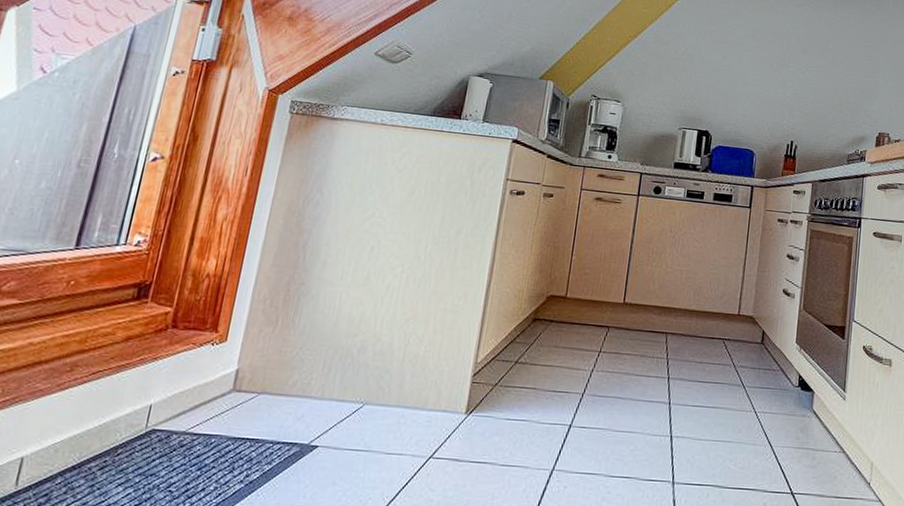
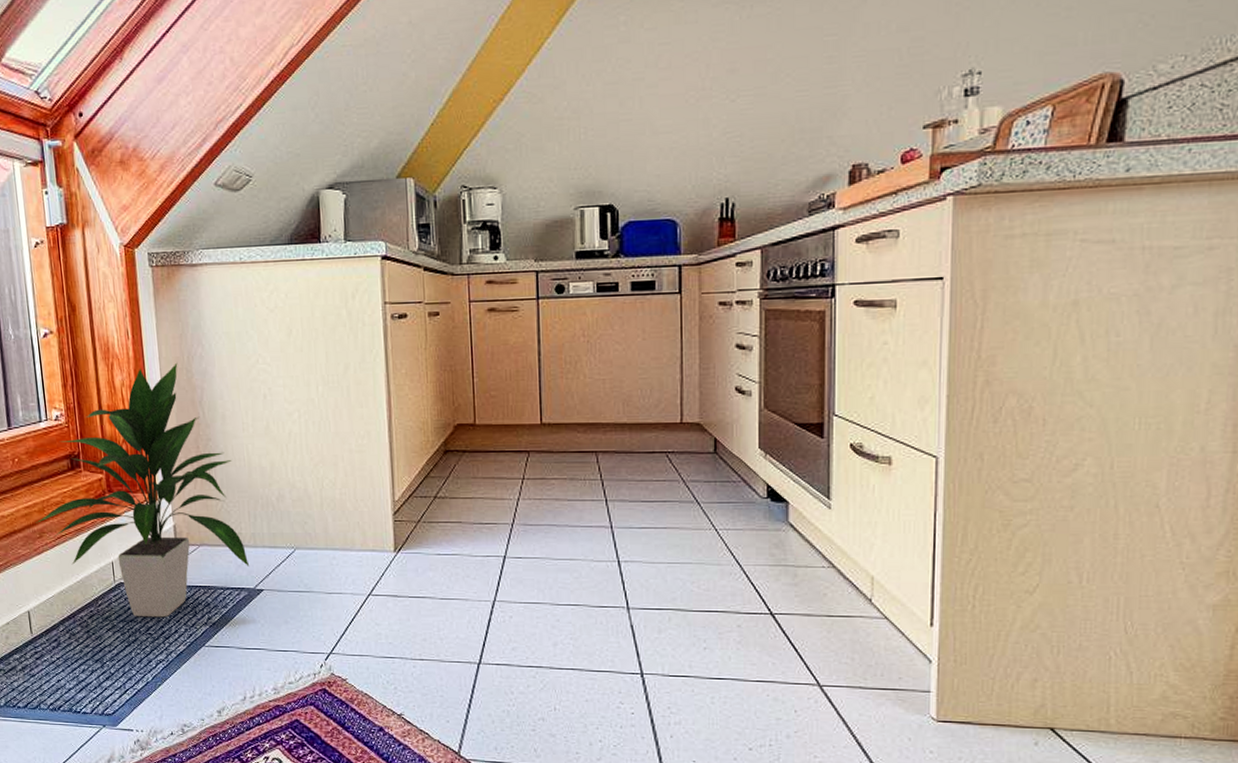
indoor plant: none [71,204,321,473] -> present [36,362,250,618]

